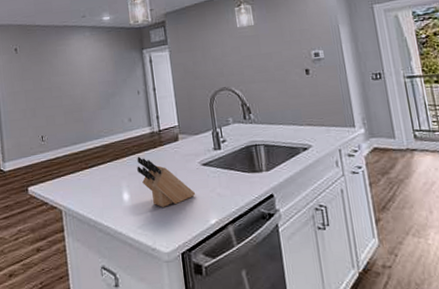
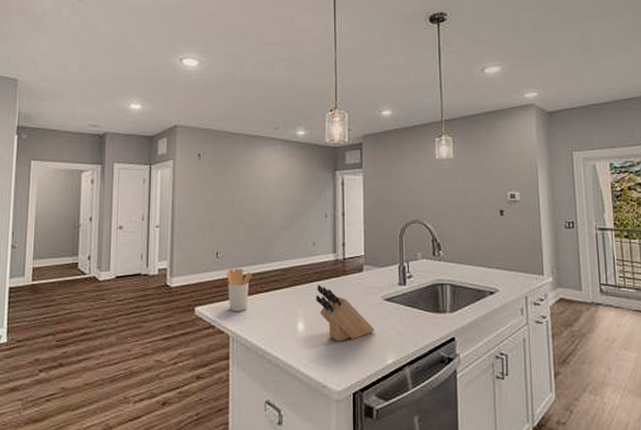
utensil holder: none [53,148,77,189] -> present [227,268,252,312]

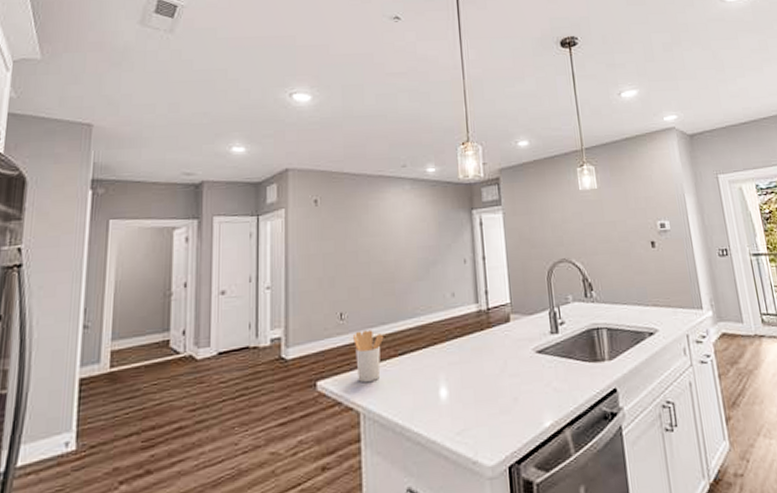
knife block: present [316,284,375,342] -> none [459,340,529,407]

